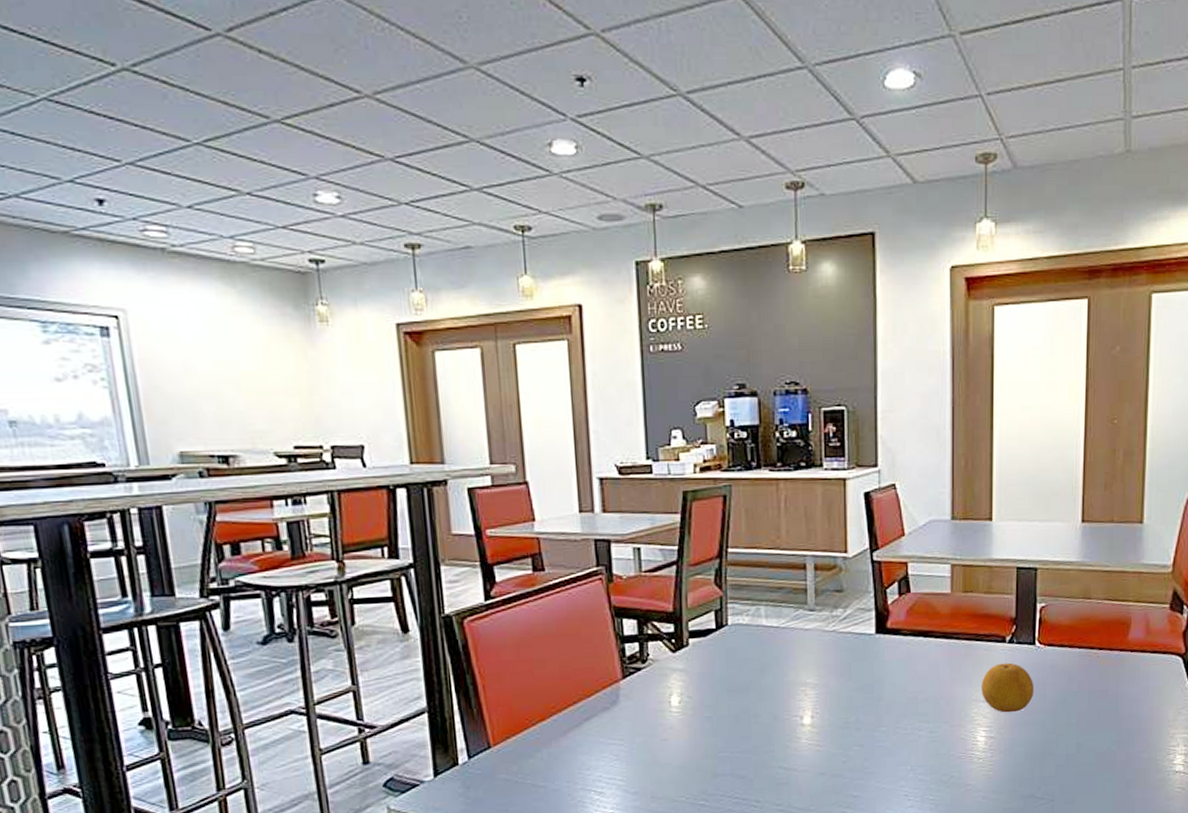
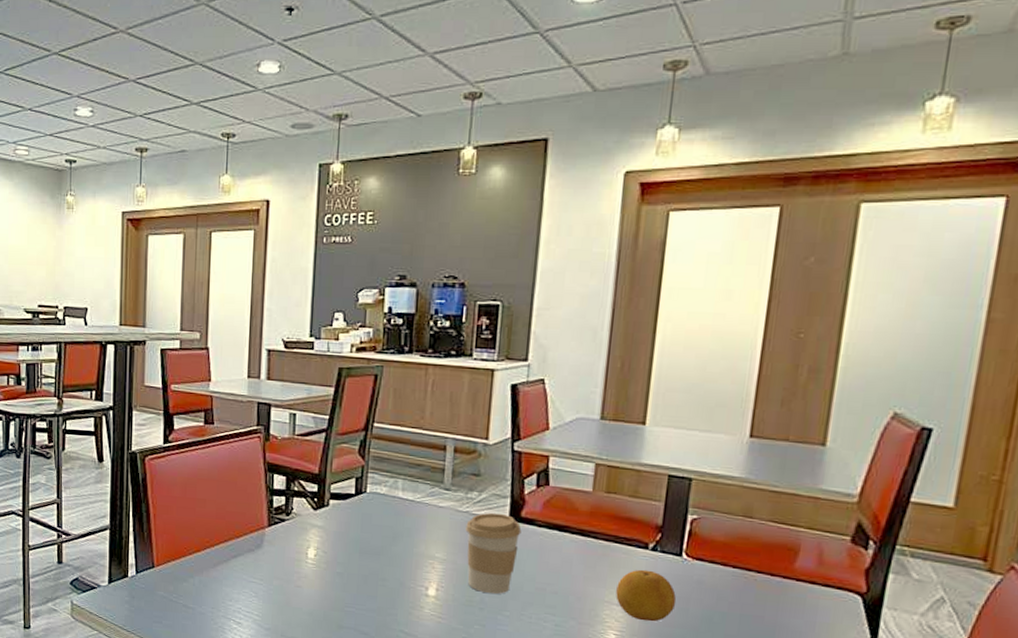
coffee cup: none [834,627,889,712] -> present [465,512,522,594]

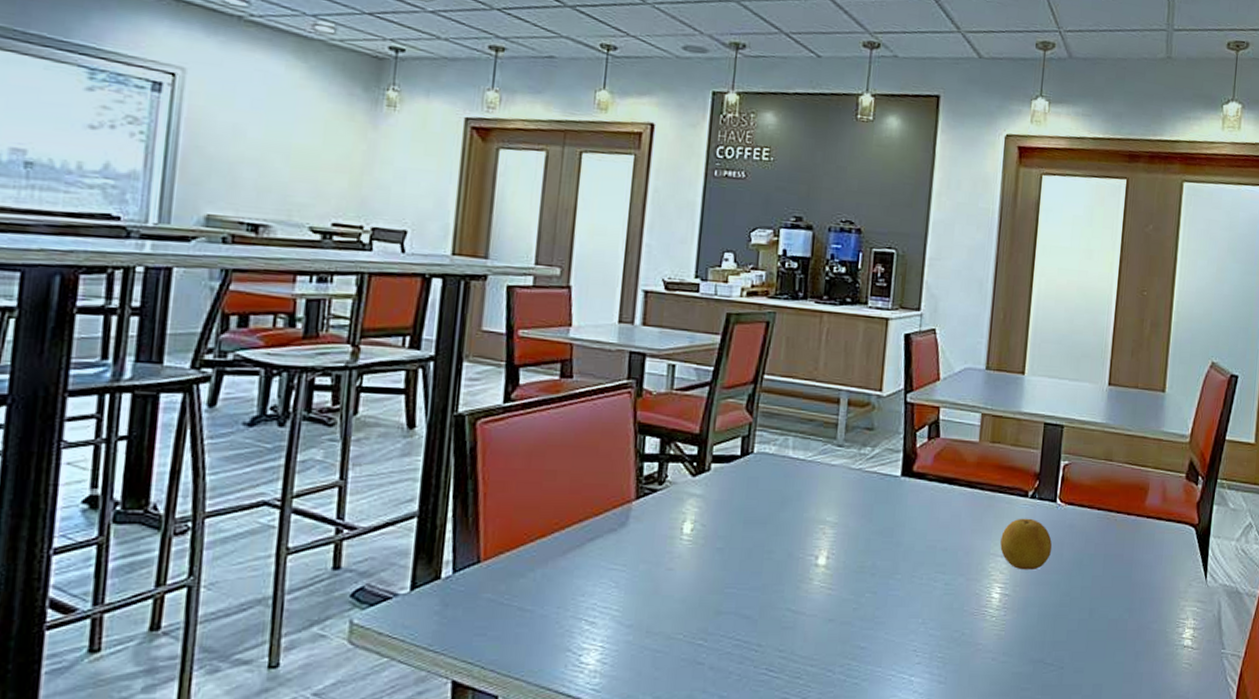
coffee cup: present [465,512,522,594] -> none [858,468,913,556]

